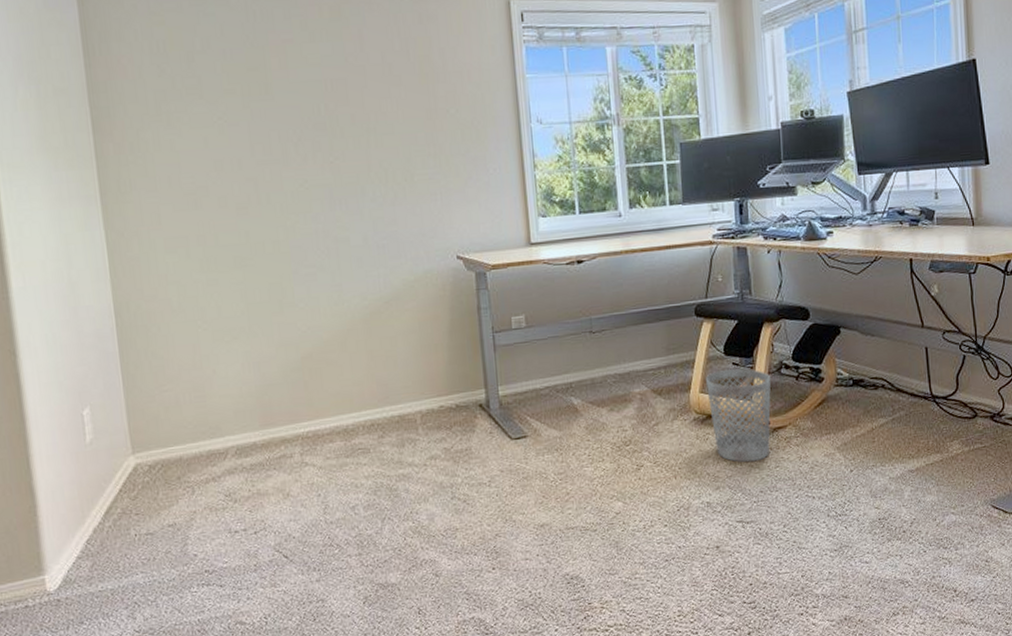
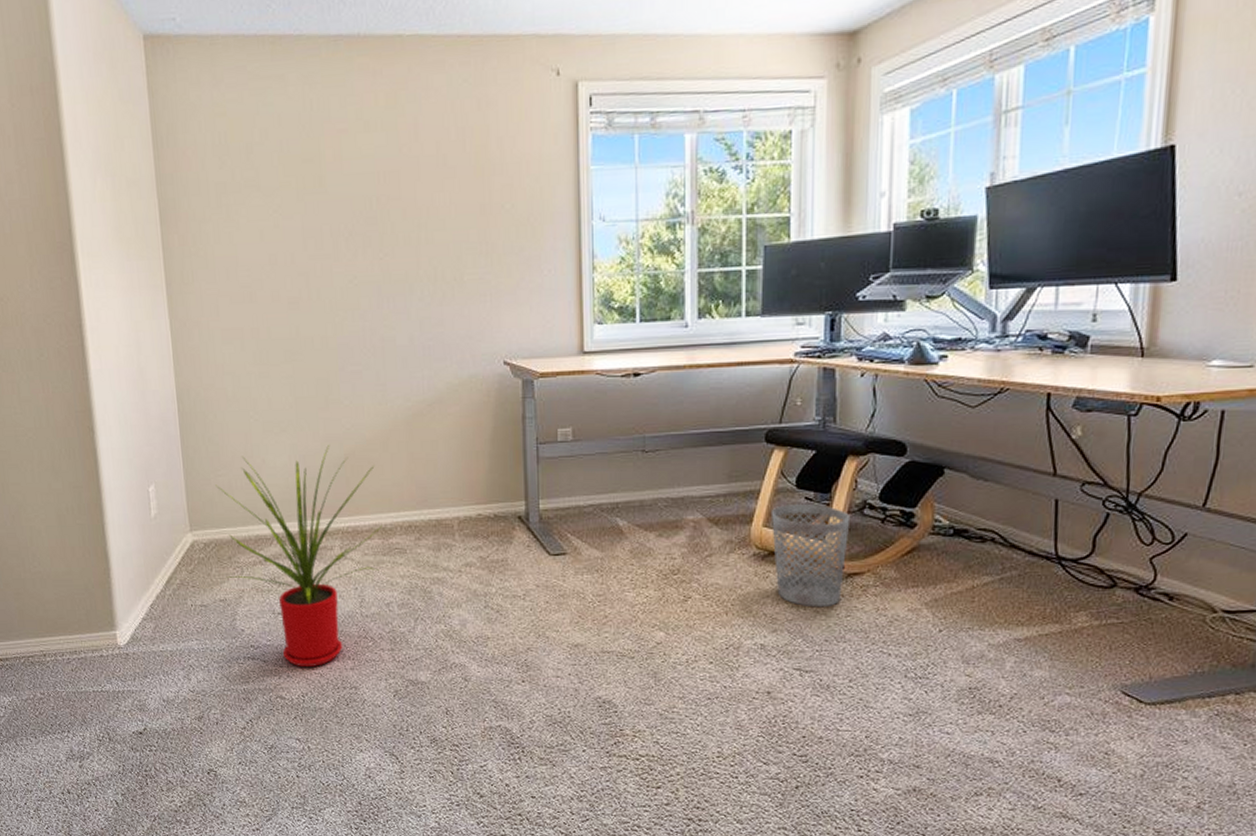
house plant: none [161,350,344,587] -> present [216,445,383,668]

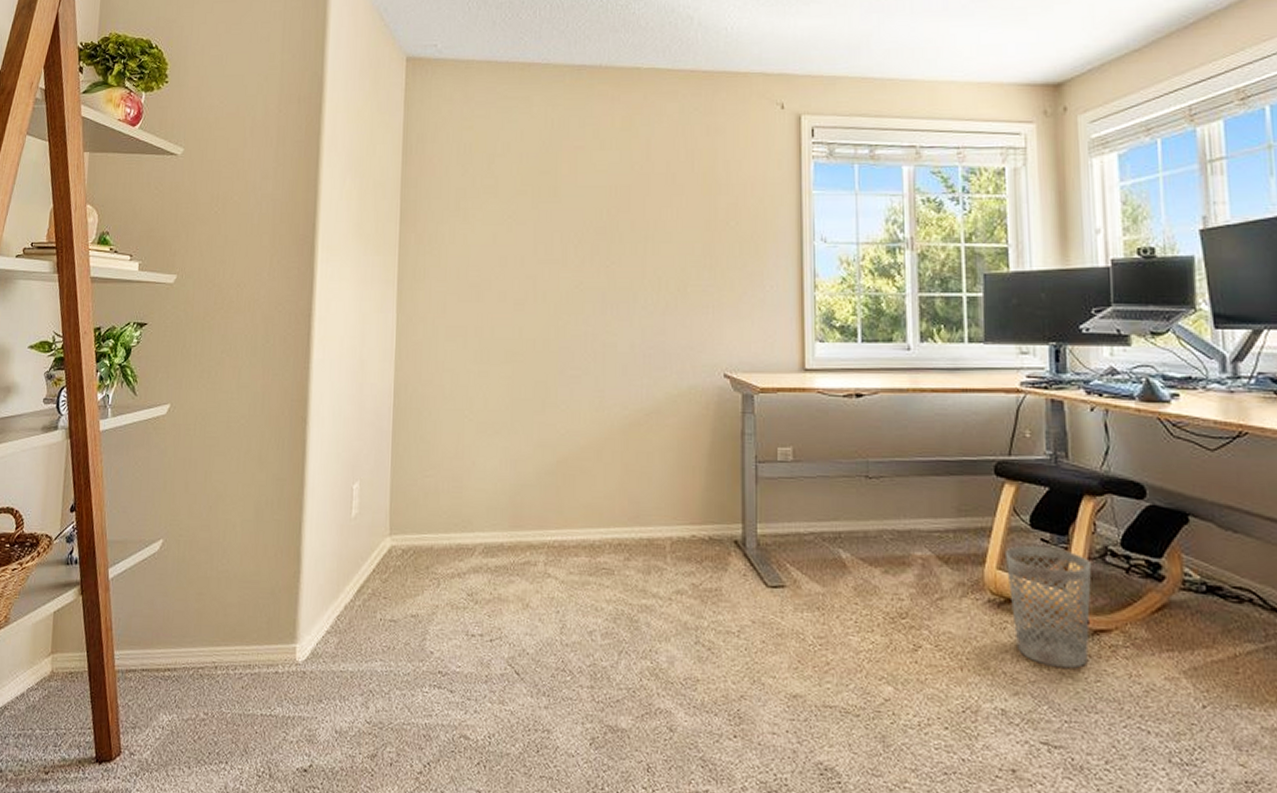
house plant: present [216,445,383,668] -> none [421,451,591,703]

